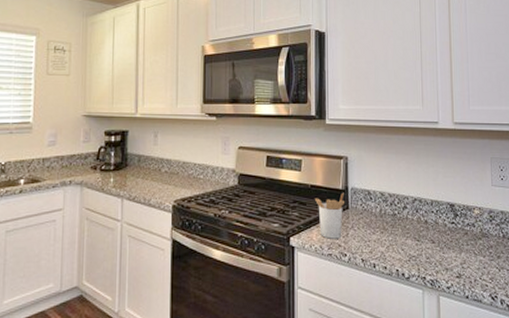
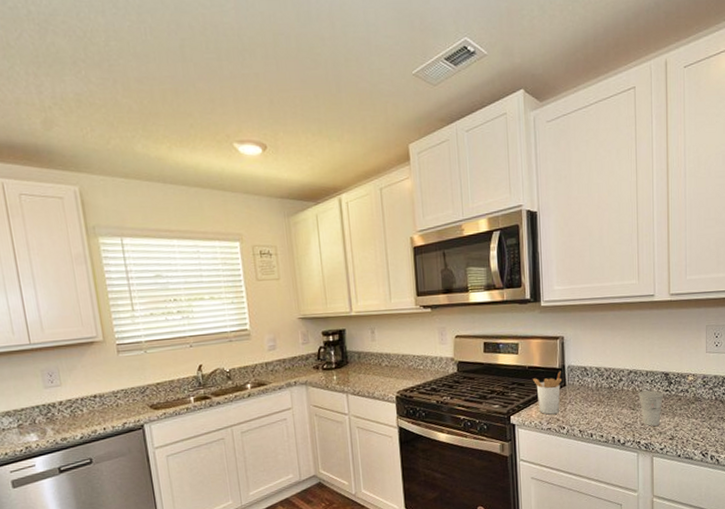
cup: none [422,221,450,261] -> present [637,390,664,426]

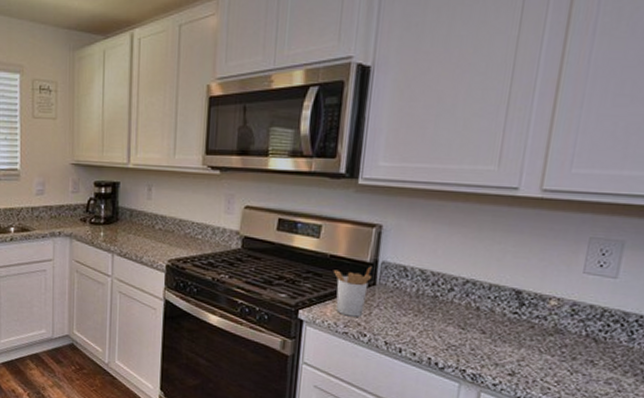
cup: present [637,390,664,426] -> none [472,308,511,355]

